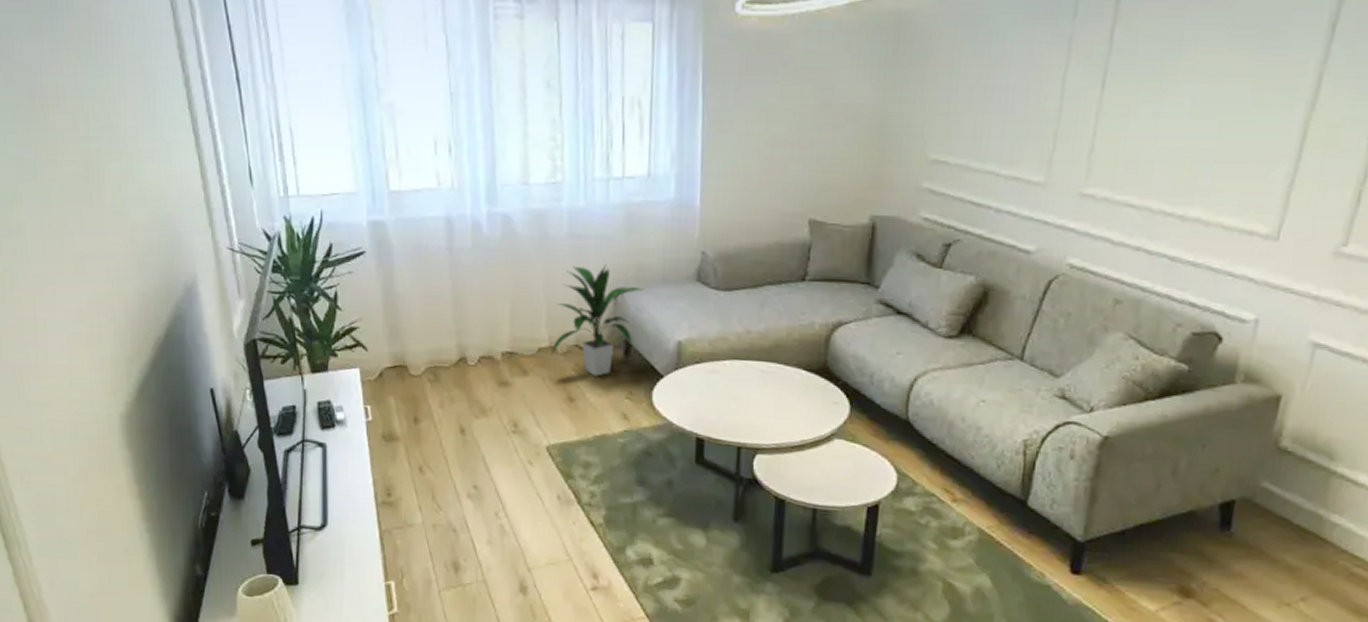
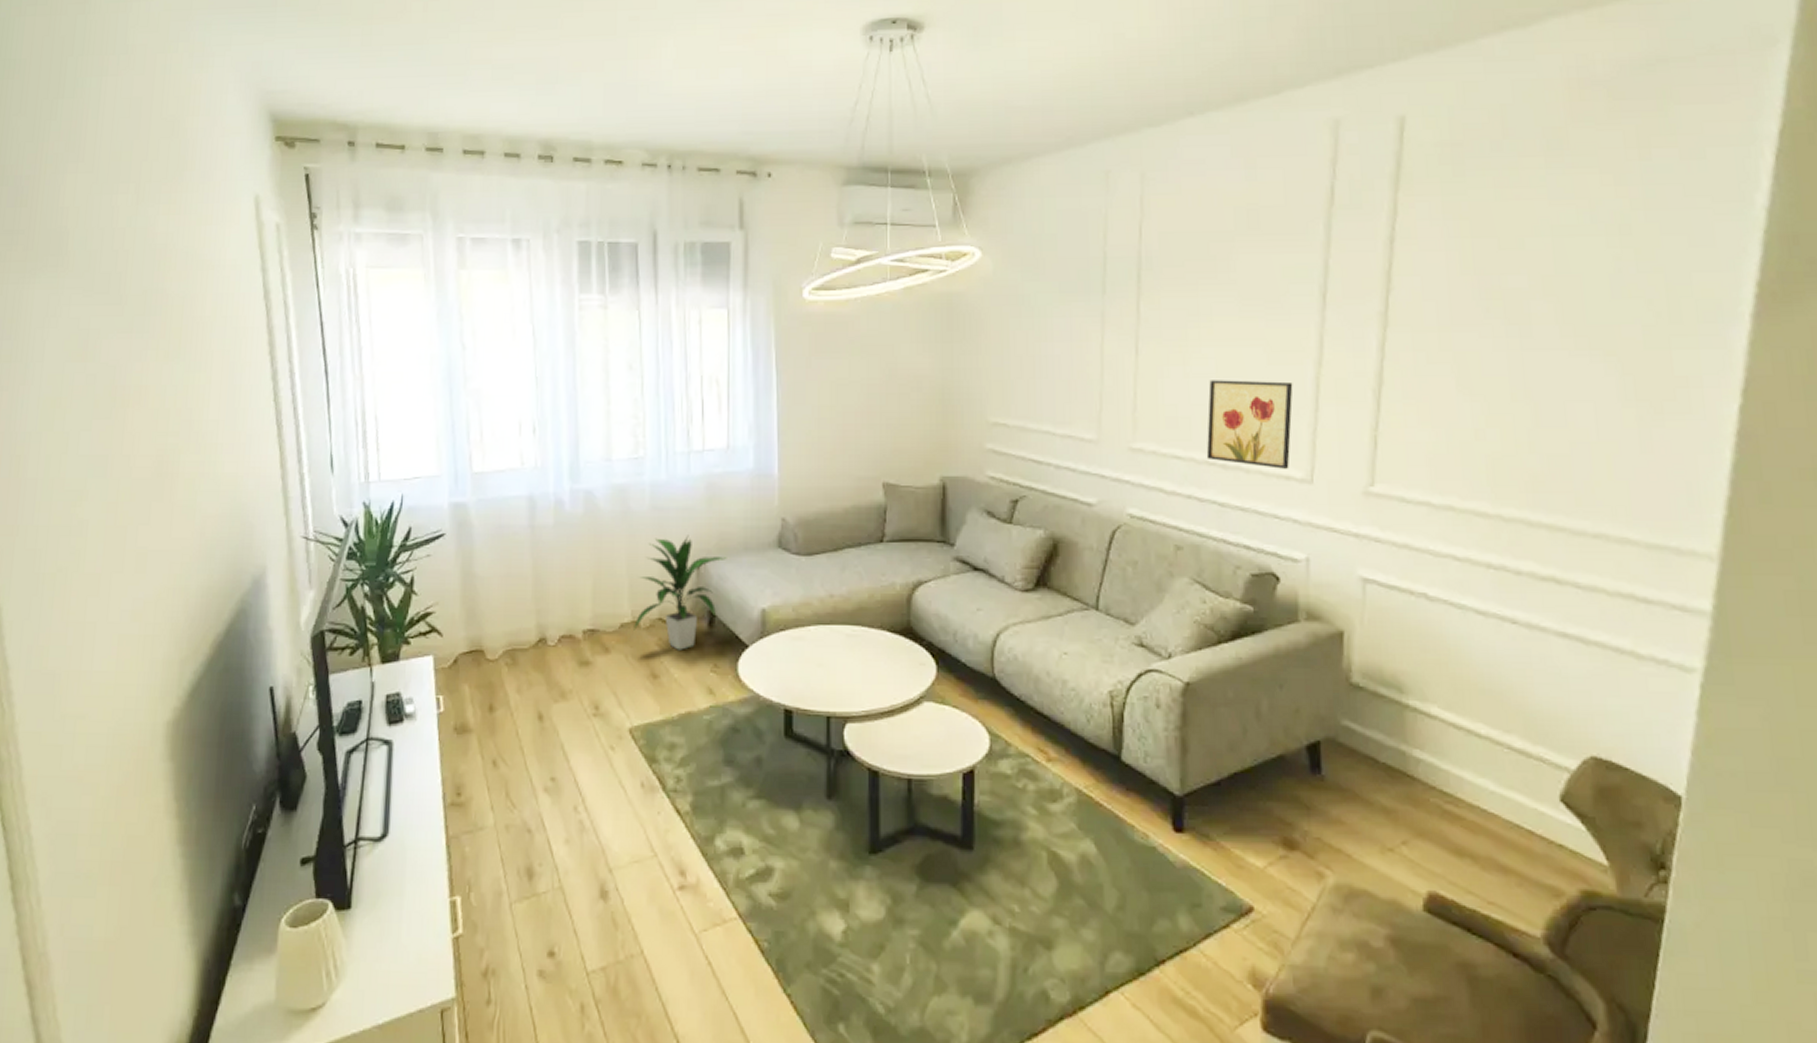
wall art: none [1163,121,1277,223] -> present [1206,380,1293,469]

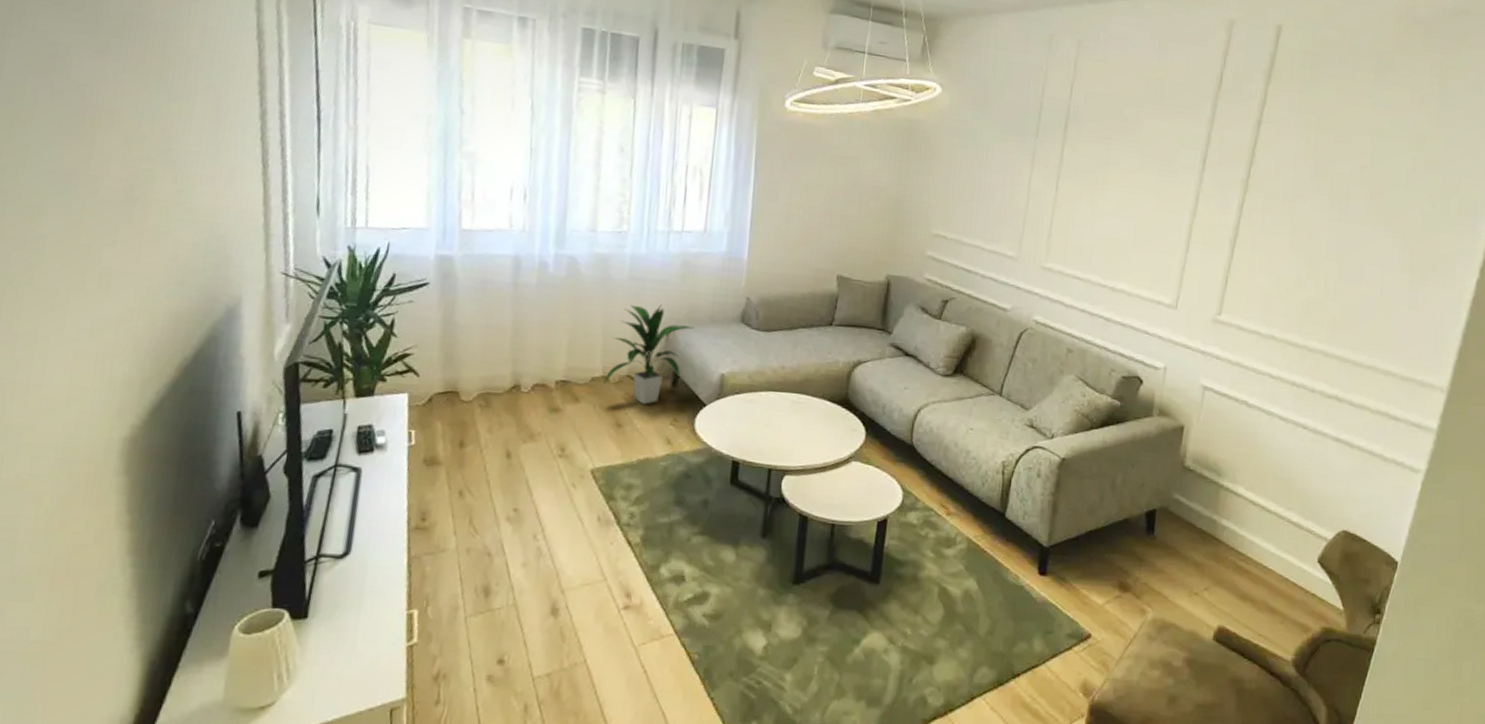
wall art: present [1206,380,1293,469] -> none [1100,218,1172,296]

